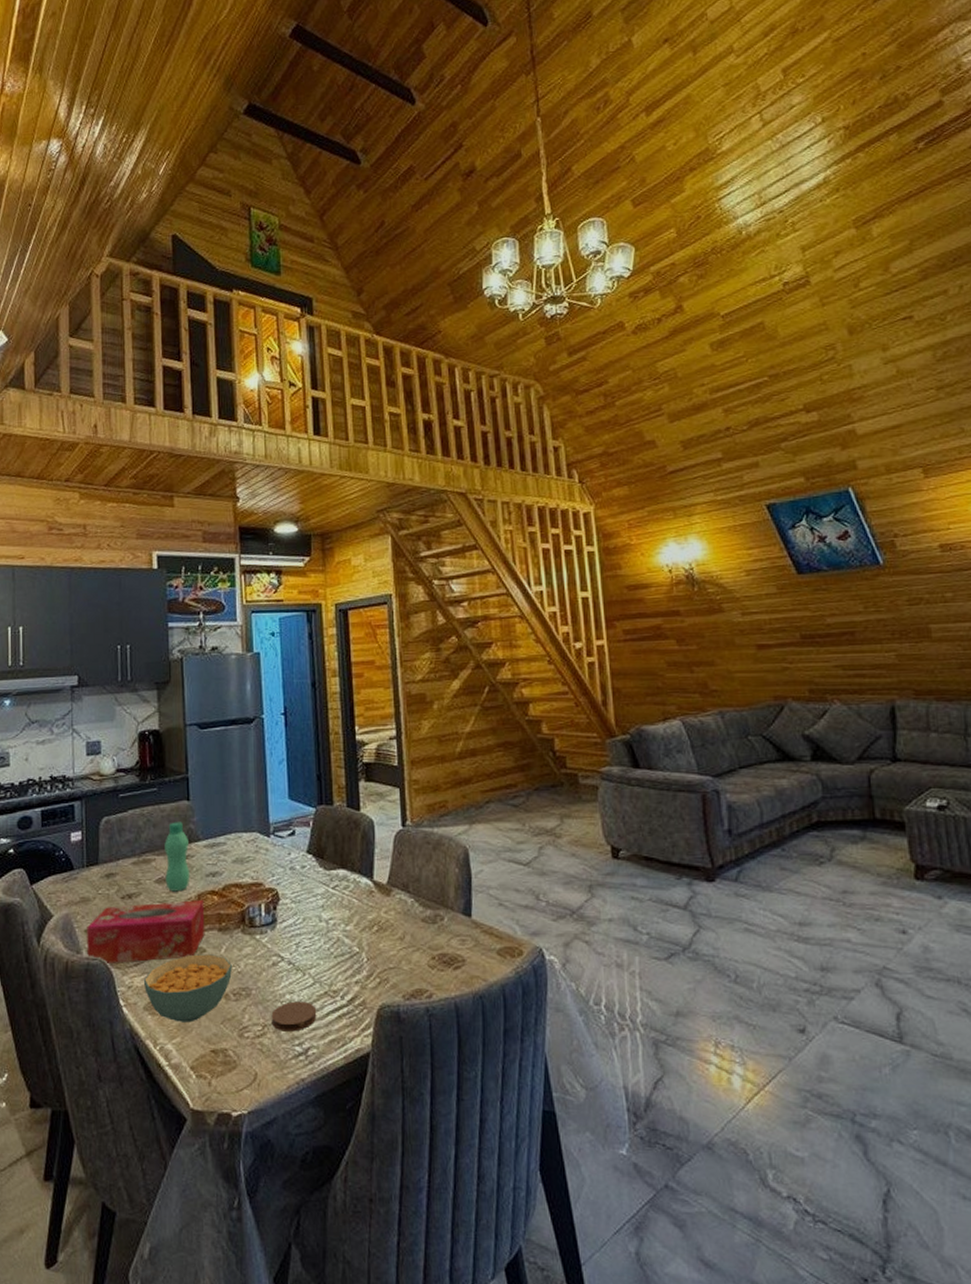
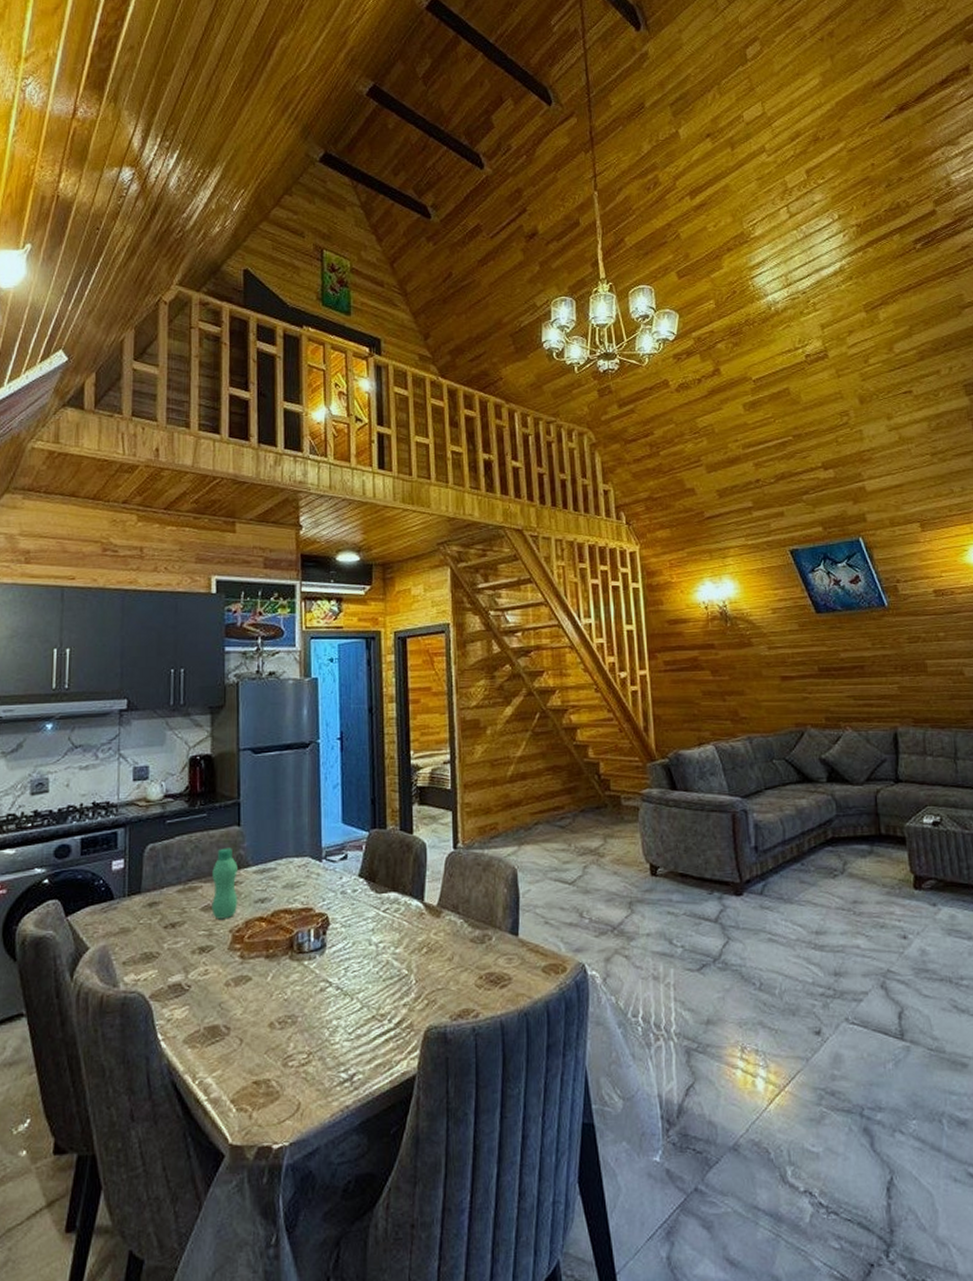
tissue box: present [87,900,205,965] -> none [125,927,252,998]
cereal bowl: present [143,954,232,1023] -> none [184,982,278,1054]
coaster: present [271,1001,317,1032] -> none [317,1026,364,1058]

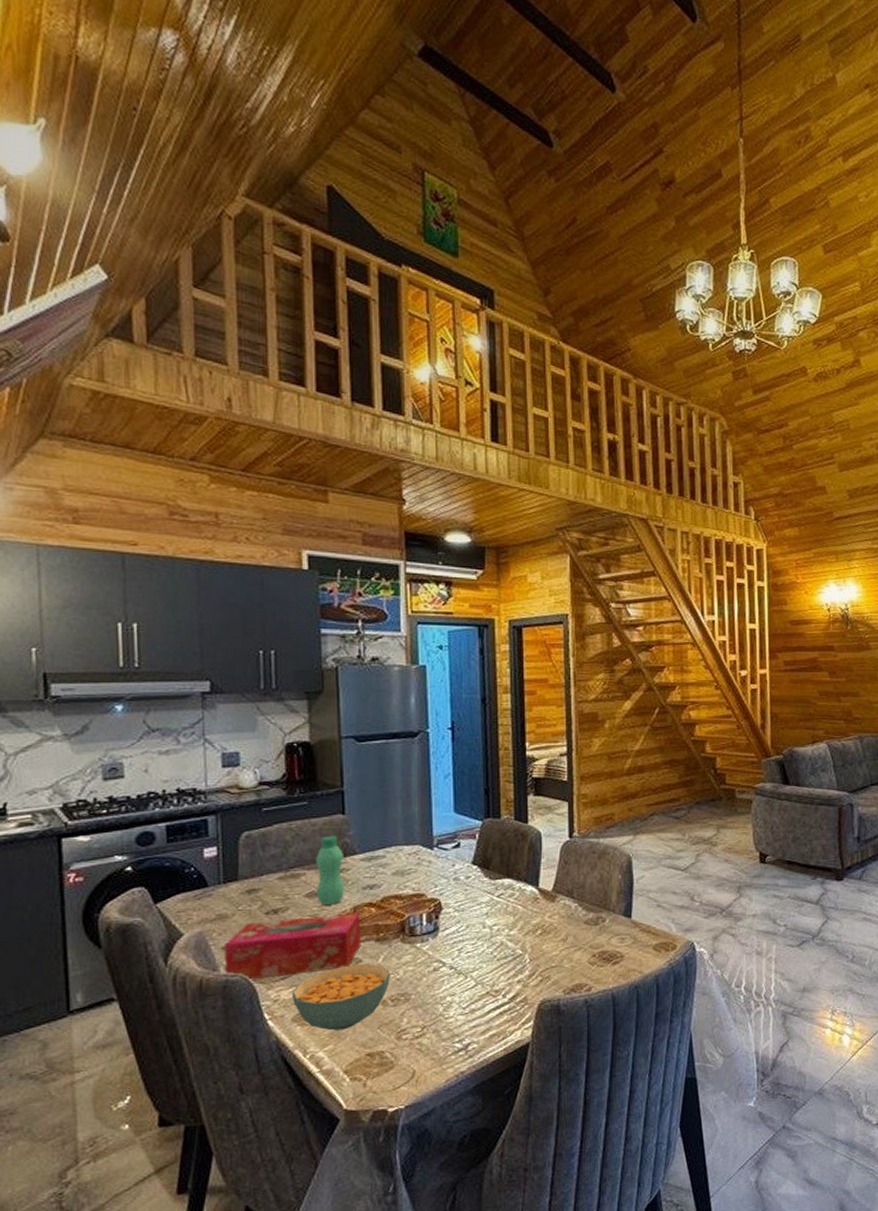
tissue box: none [125,927,252,998] -> present [225,912,361,980]
cereal bowl: none [184,982,278,1054] -> present [291,964,390,1031]

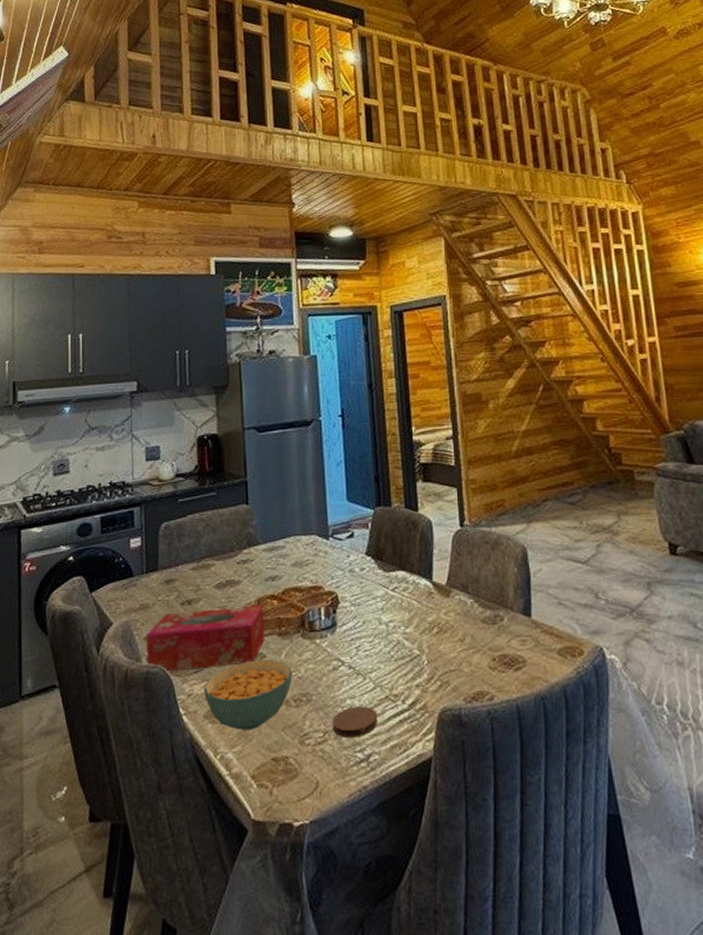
bottle: present [316,836,345,905] -> none [224,526,250,597]
coaster: none [431,1002,478,1031] -> present [332,706,378,738]

